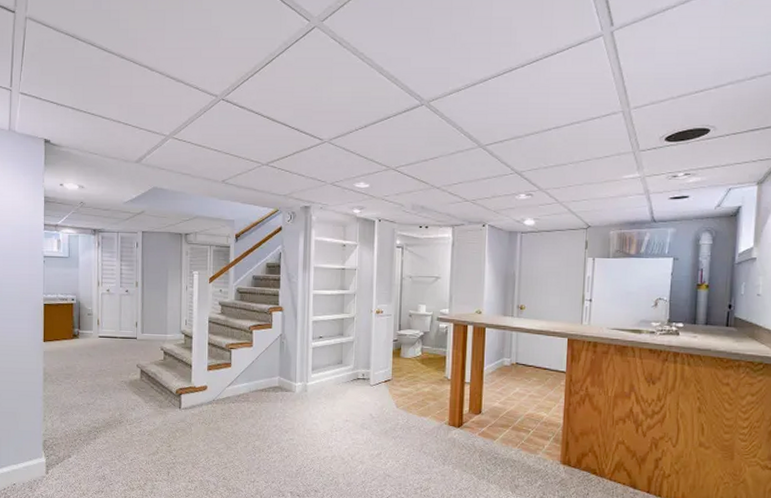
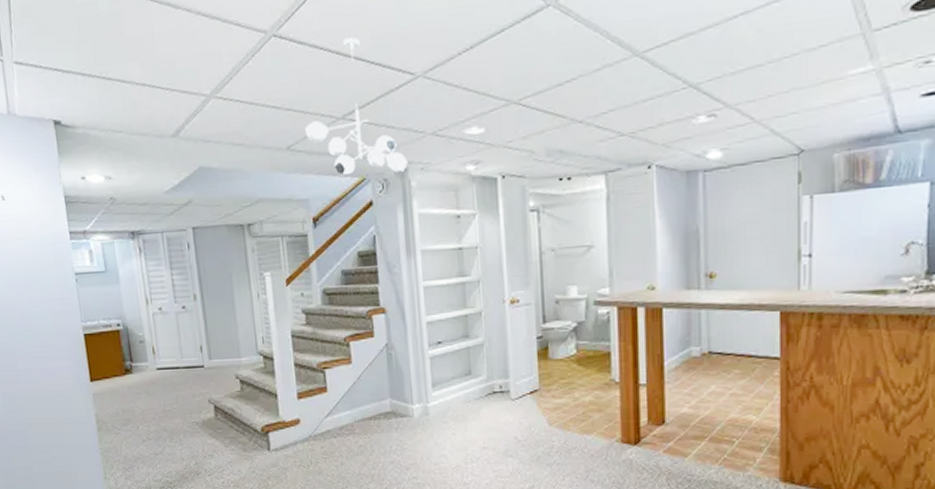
ceiling light fixture: none [237,108,311,209] -> present [304,37,408,176]

